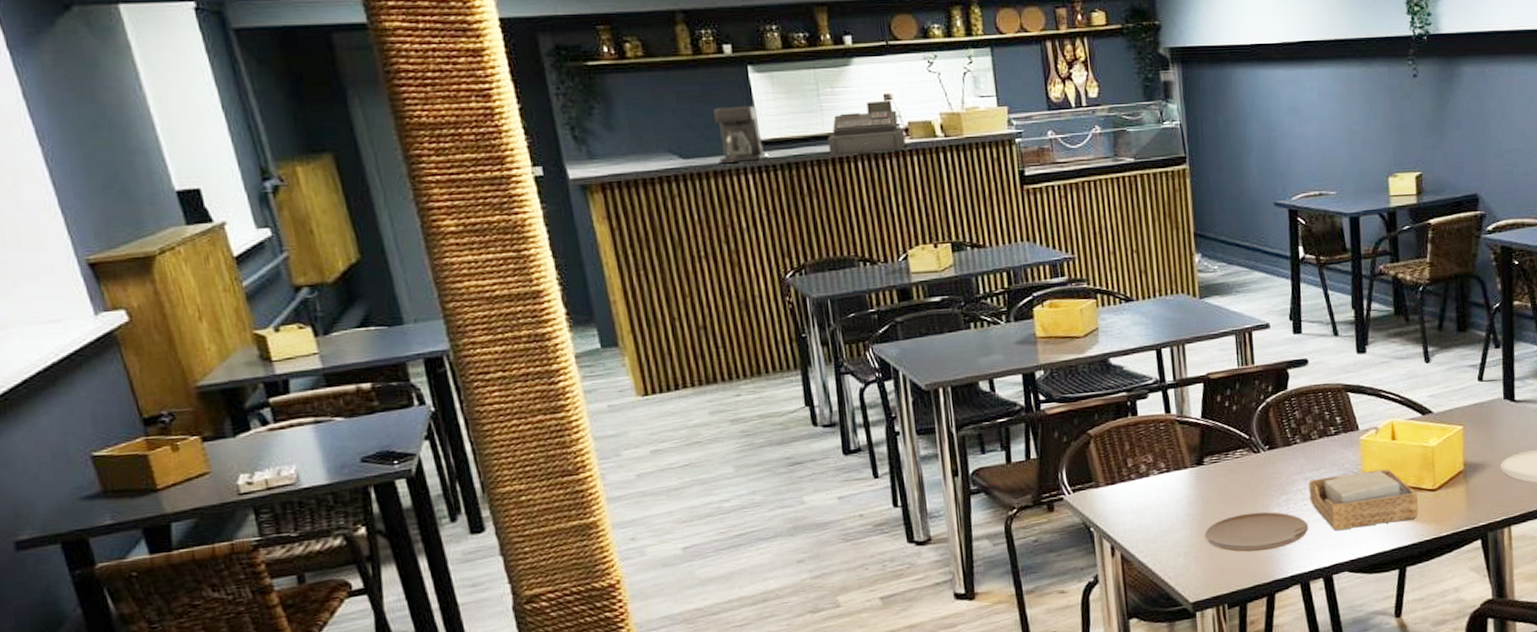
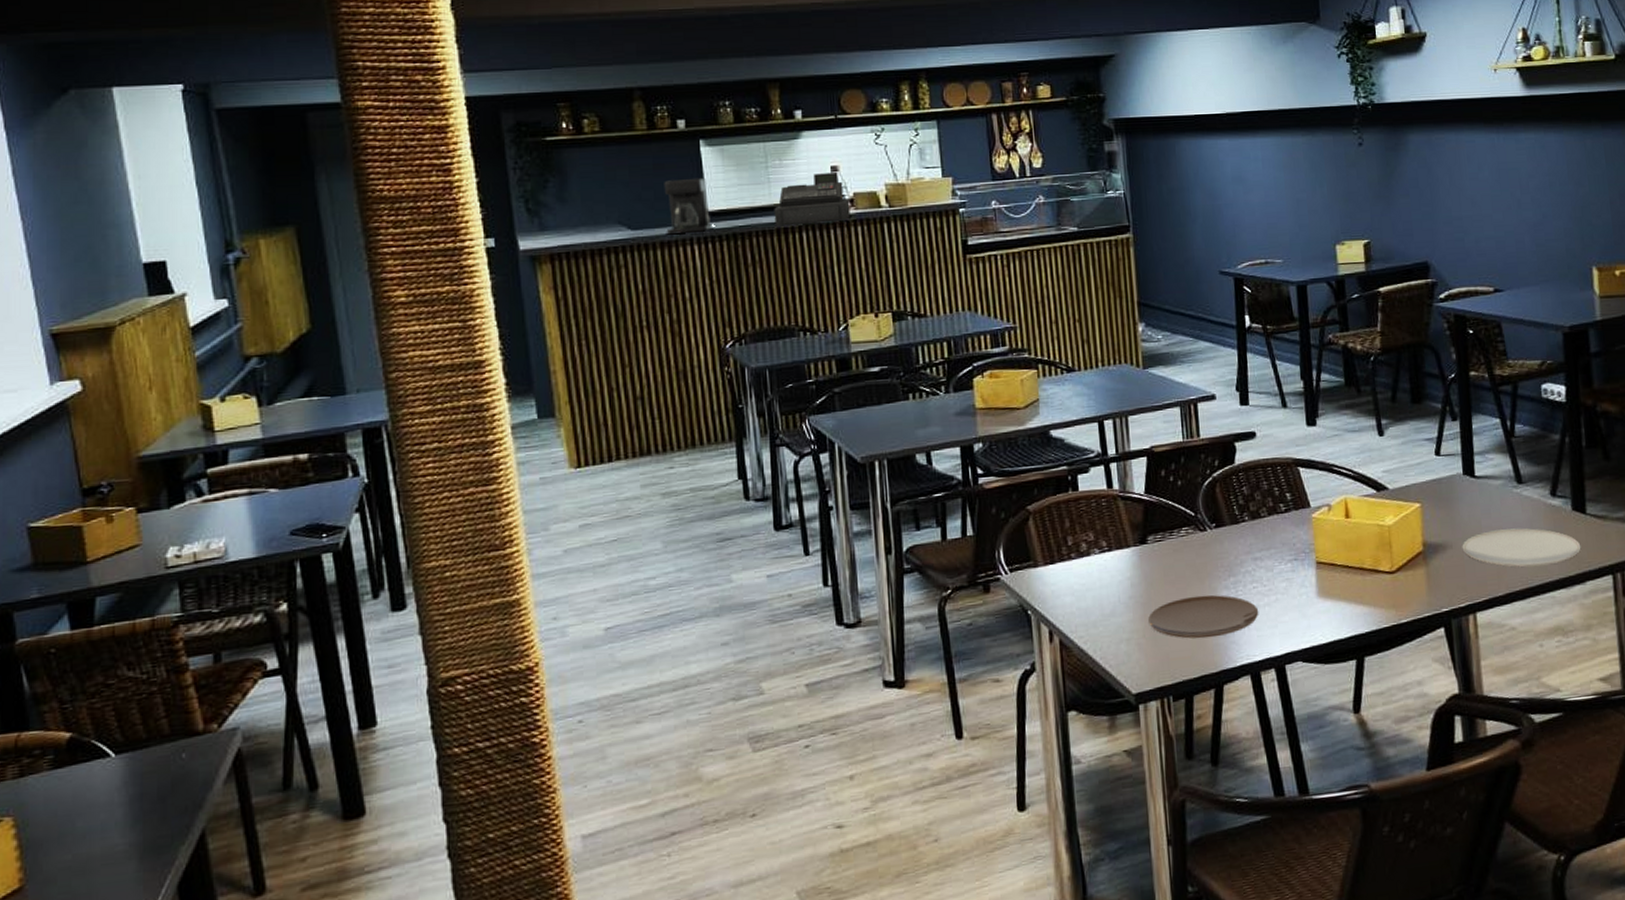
napkin holder: present [1308,469,1418,530] -> none [1258,549,1376,616]

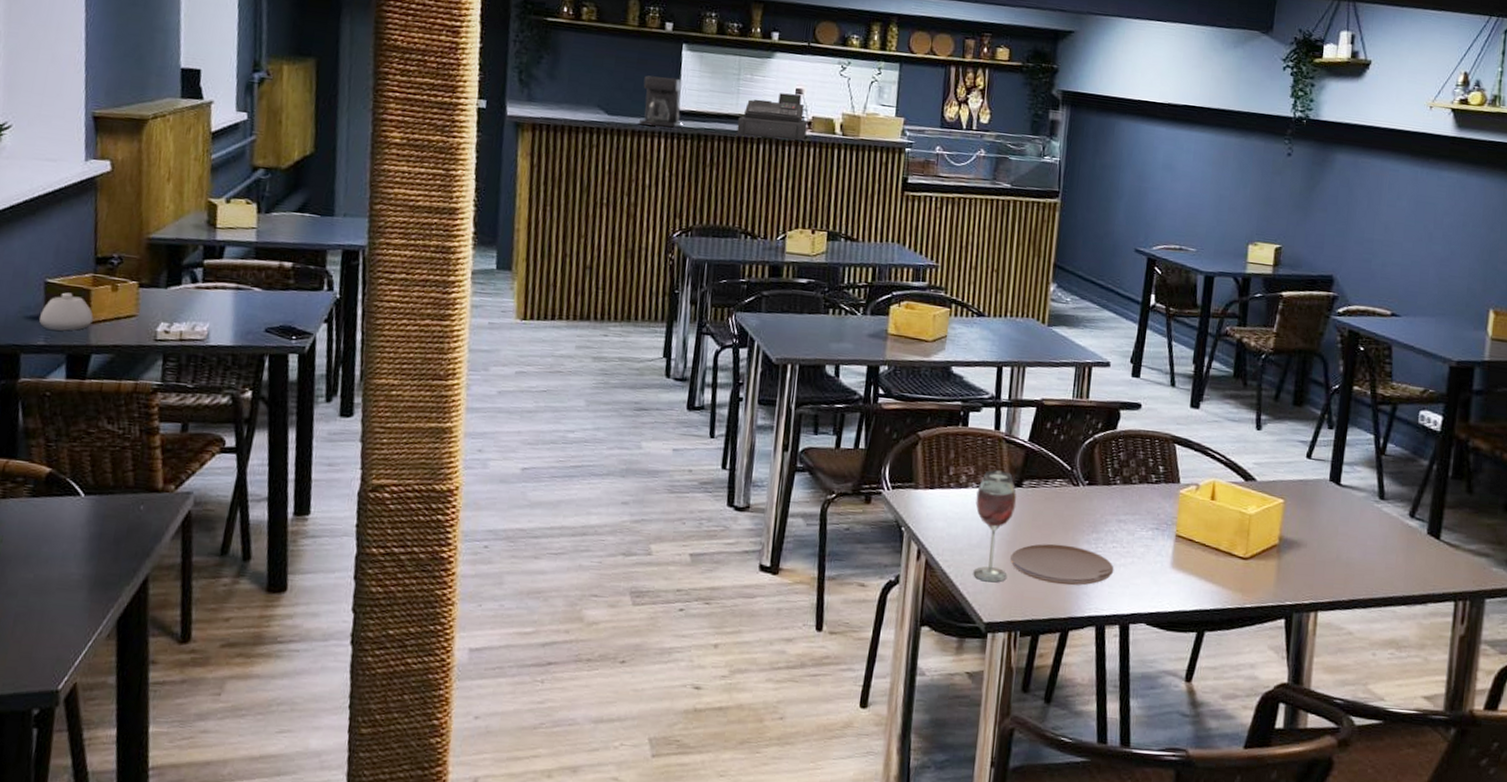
sugar bowl: none [27,534,92,580] -> present [38,292,94,331]
wineglass: none [1100,530,1147,651] -> present [973,470,1017,583]
plate: present [1462,528,1581,567] -> none [1315,538,1430,581]

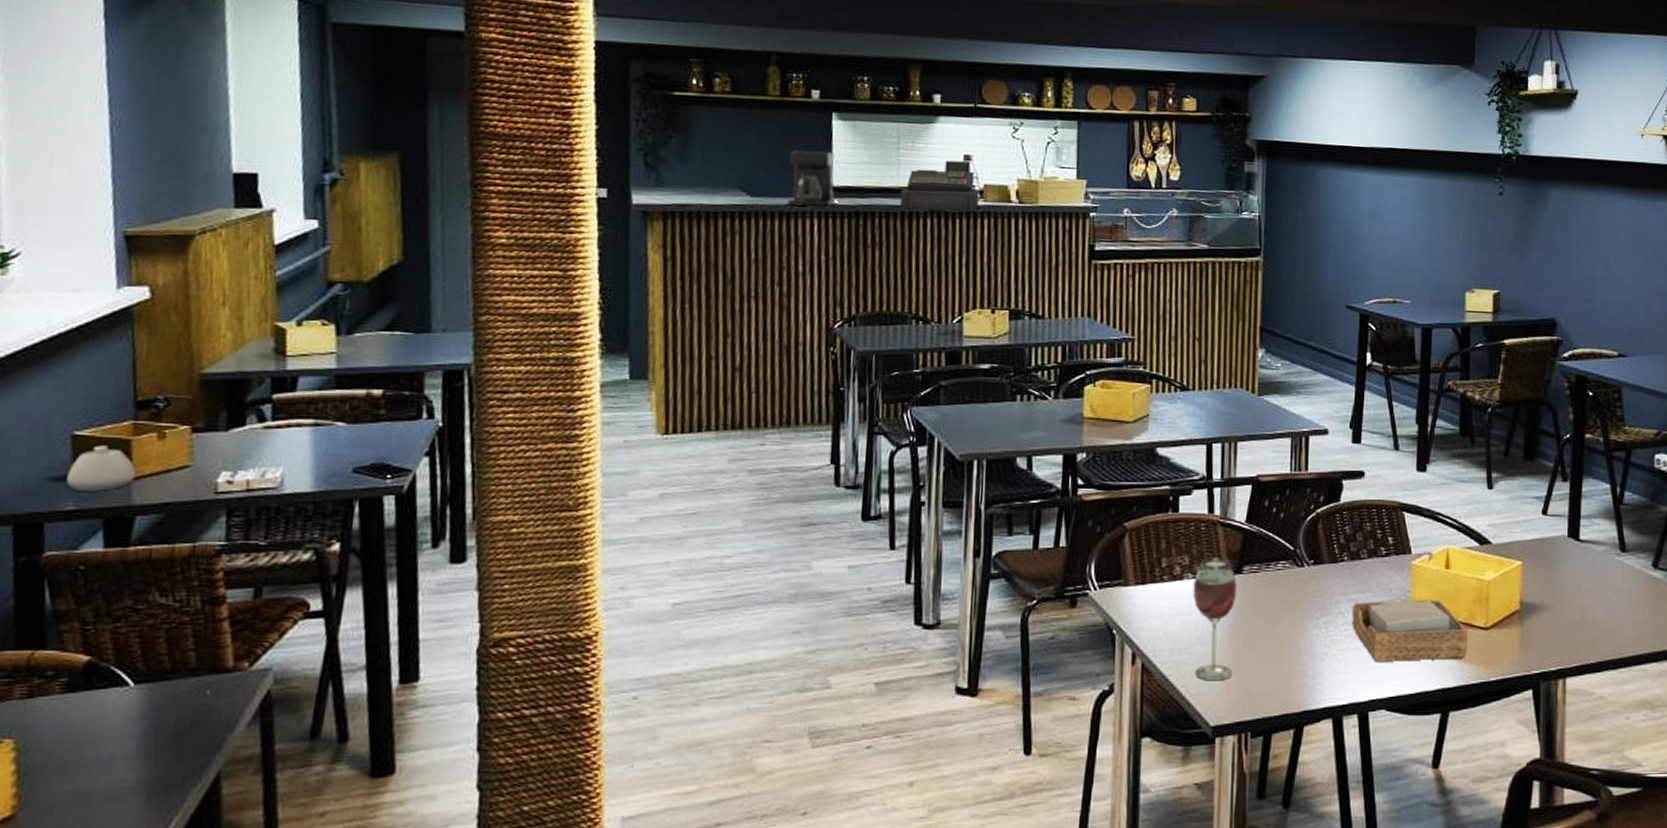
plate: present [1010,543,1114,586] -> none [1235,632,1348,676]
napkin holder: none [1119,523,1227,584] -> present [1352,599,1467,662]

